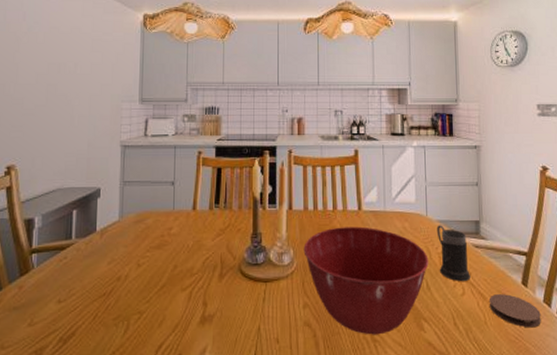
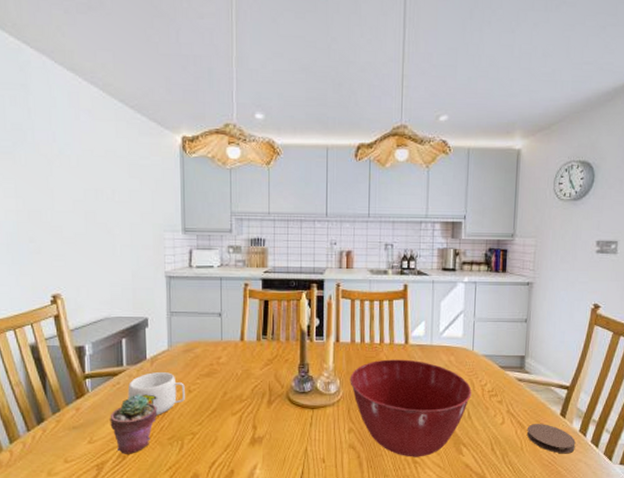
potted succulent: none [53,269,104,338] -> present [110,394,158,454]
mug: none [74,245,134,293] -> present [127,372,185,415]
mug: present [436,225,470,281] -> none [481,359,511,411]

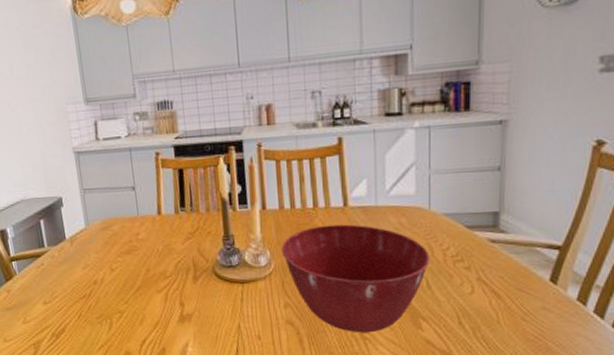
potted succulent: present [110,394,158,454] -> none [39,274,83,333]
mug: present [127,372,185,415] -> none [52,251,108,295]
coaster: present [527,424,576,454] -> none [505,292,572,327]

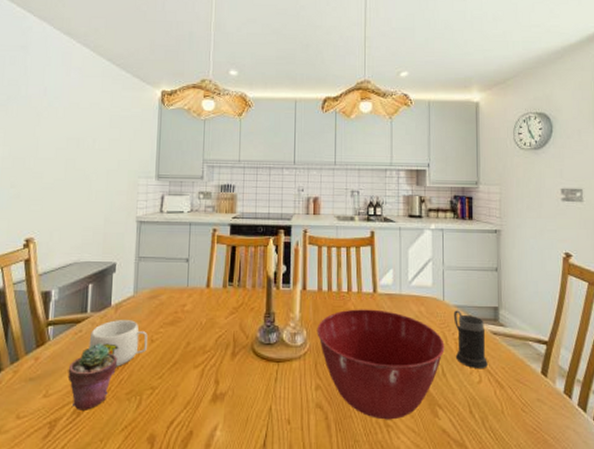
potted succulent: none [39,274,83,333] -> present [68,343,118,410]
mug: none [52,251,108,295] -> present [89,320,147,367]
mug: none [441,218,482,279] -> present [453,310,488,368]

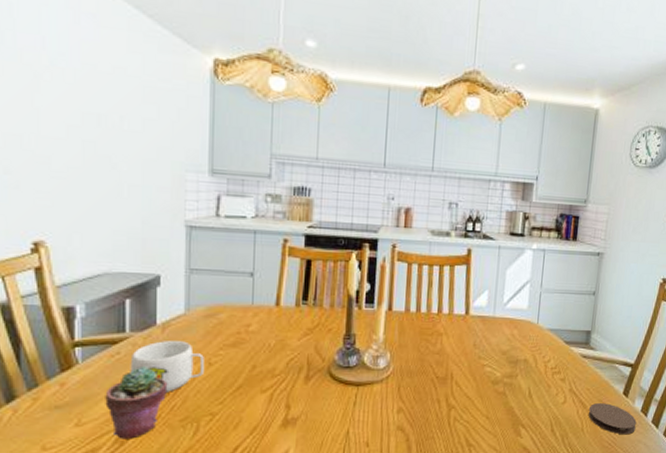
mixing bowl: present [317,309,445,420] -> none [401,331,534,440]
mug: present [453,310,488,368] -> none [543,333,576,390]
coaster: none [507,383,561,419] -> present [589,403,637,435]

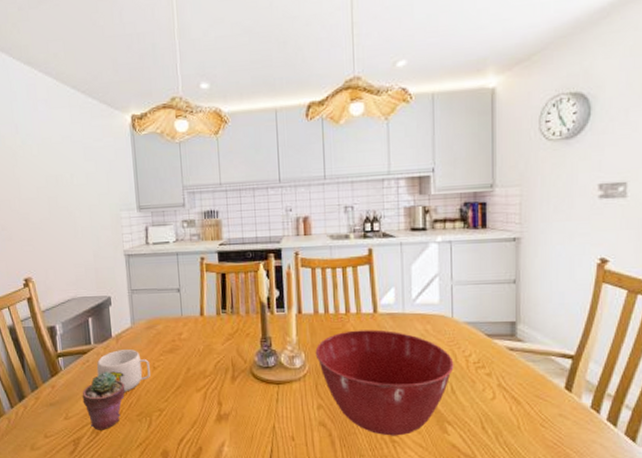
mixing bowl: none [401,331,534,440] -> present [315,329,454,436]
coaster: present [589,403,637,435] -> none [525,399,587,434]

